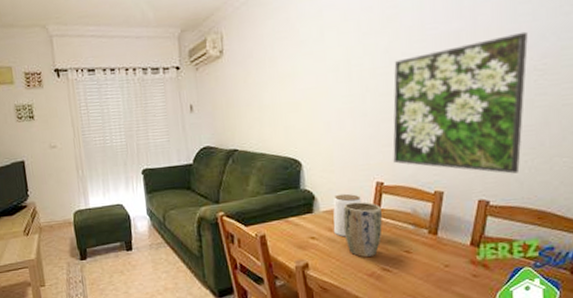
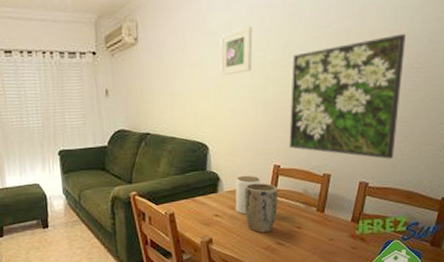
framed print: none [311,32,348,87] -> present [219,26,253,76]

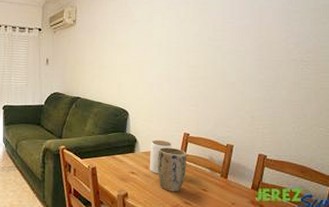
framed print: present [219,26,253,76] -> none [142,18,170,55]
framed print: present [289,33,406,159] -> none [198,32,297,136]

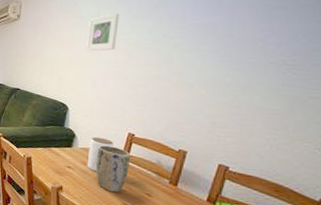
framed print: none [142,18,170,55] -> present [86,14,120,51]

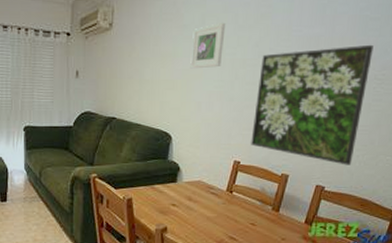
jar: present [87,137,114,172] -> none [192,168,219,207]
plant pot: present [95,145,130,192] -> none [201,177,235,225]
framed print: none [145,31,280,148] -> present [251,44,374,165]

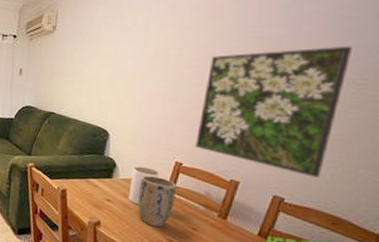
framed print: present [190,23,226,69] -> none [131,25,171,69]
jar: none [192,168,219,207] -> present [128,166,159,205]
plant pot: none [201,177,235,225] -> present [137,175,176,227]

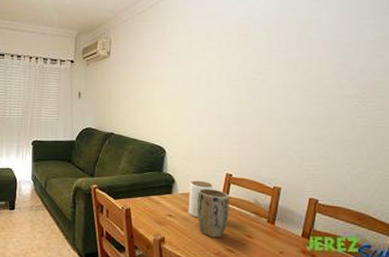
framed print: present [195,45,352,178] -> none [241,66,350,179]

